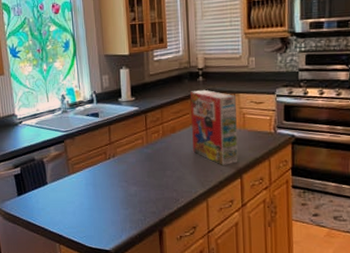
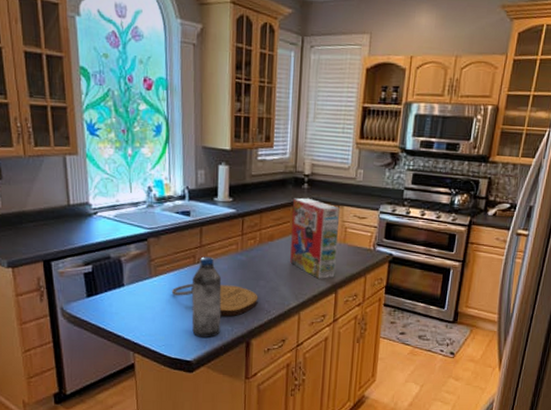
cutting board: none [87,177,167,207] -> present [171,283,258,317]
water bottle: none [105,152,135,227] -> present [191,256,222,338]

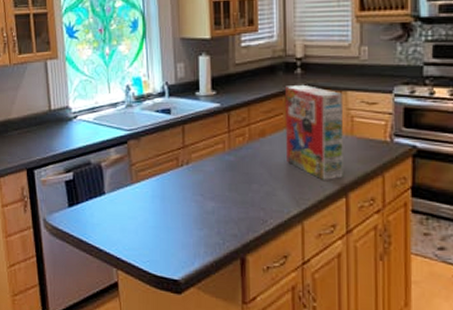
cutting board: present [171,283,258,317] -> none [154,189,252,228]
water bottle: present [191,256,222,338] -> none [176,158,211,252]

